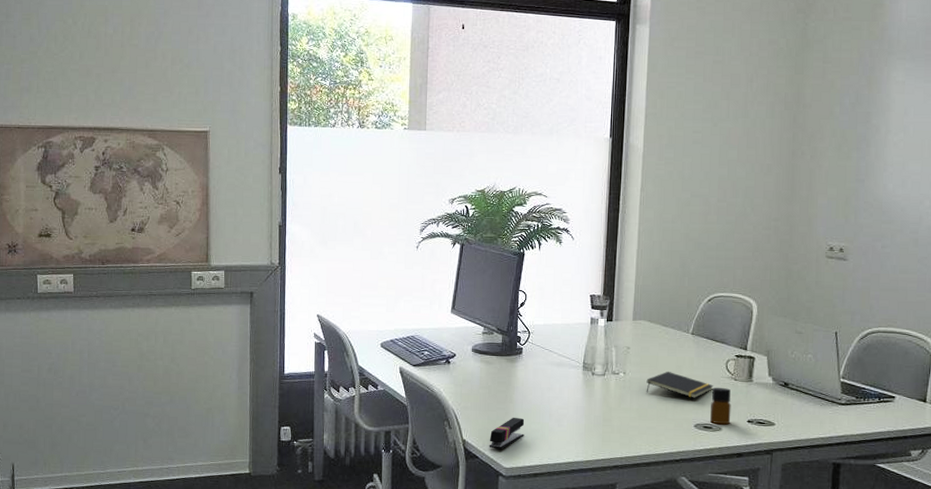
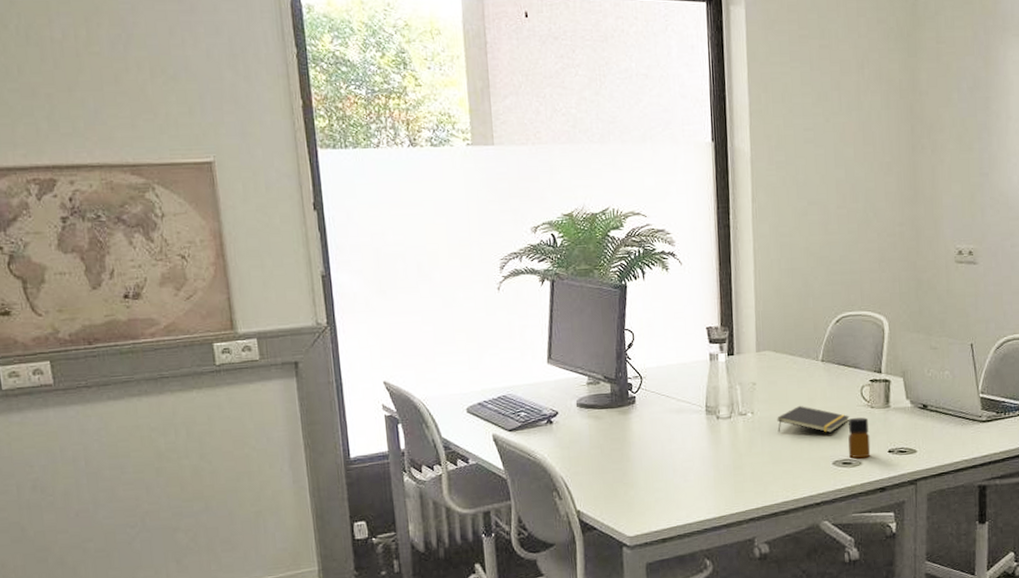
stapler: present [489,417,525,449] -> none [607,477,647,517]

